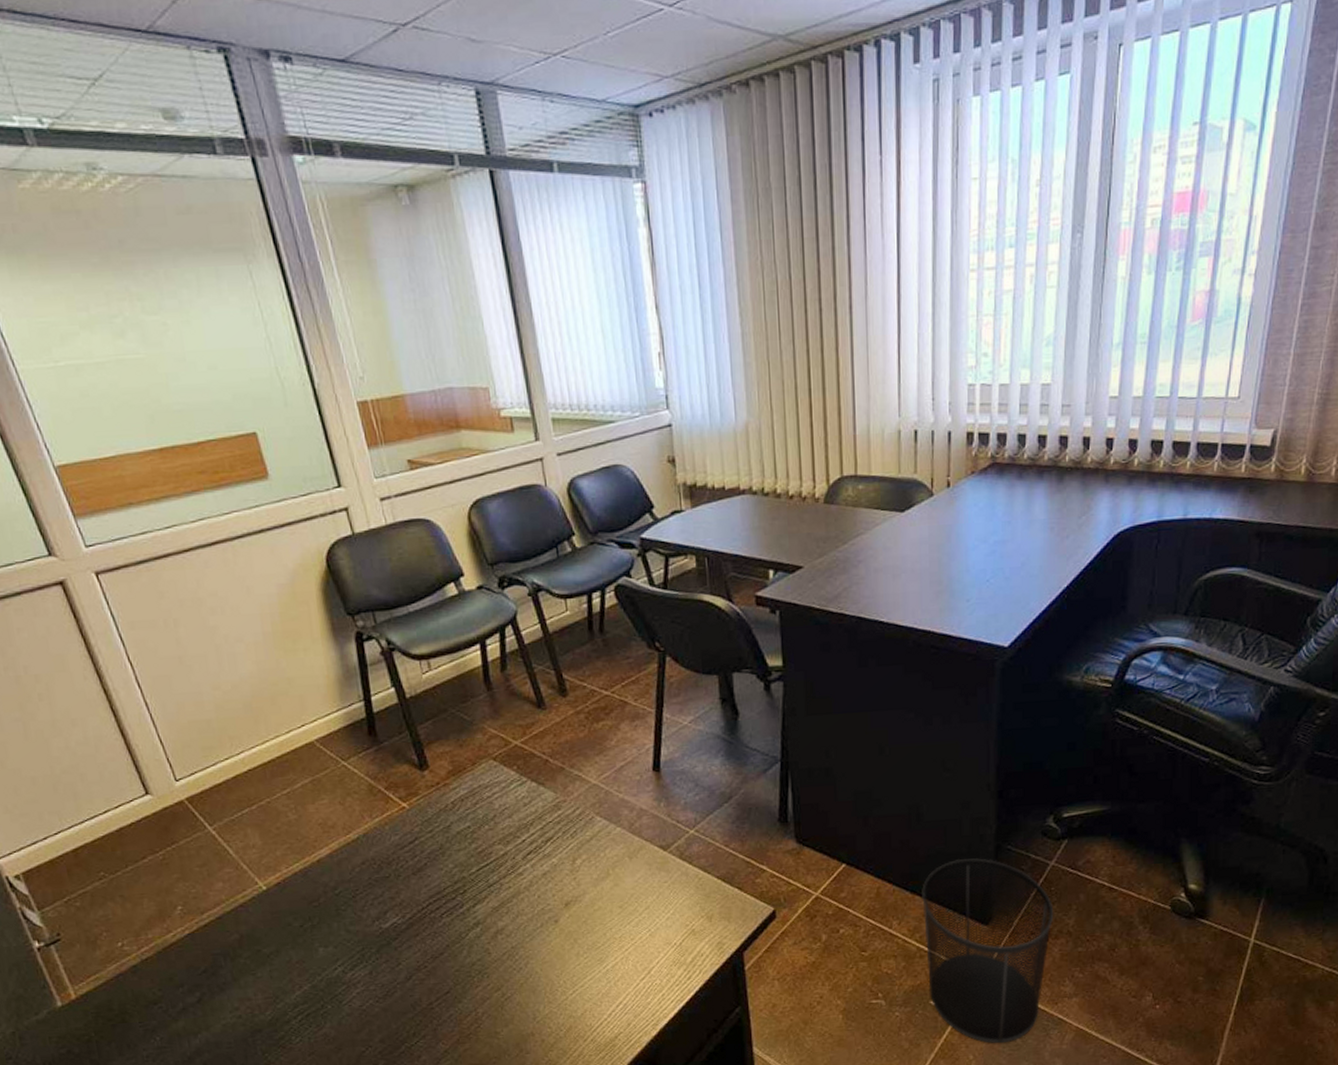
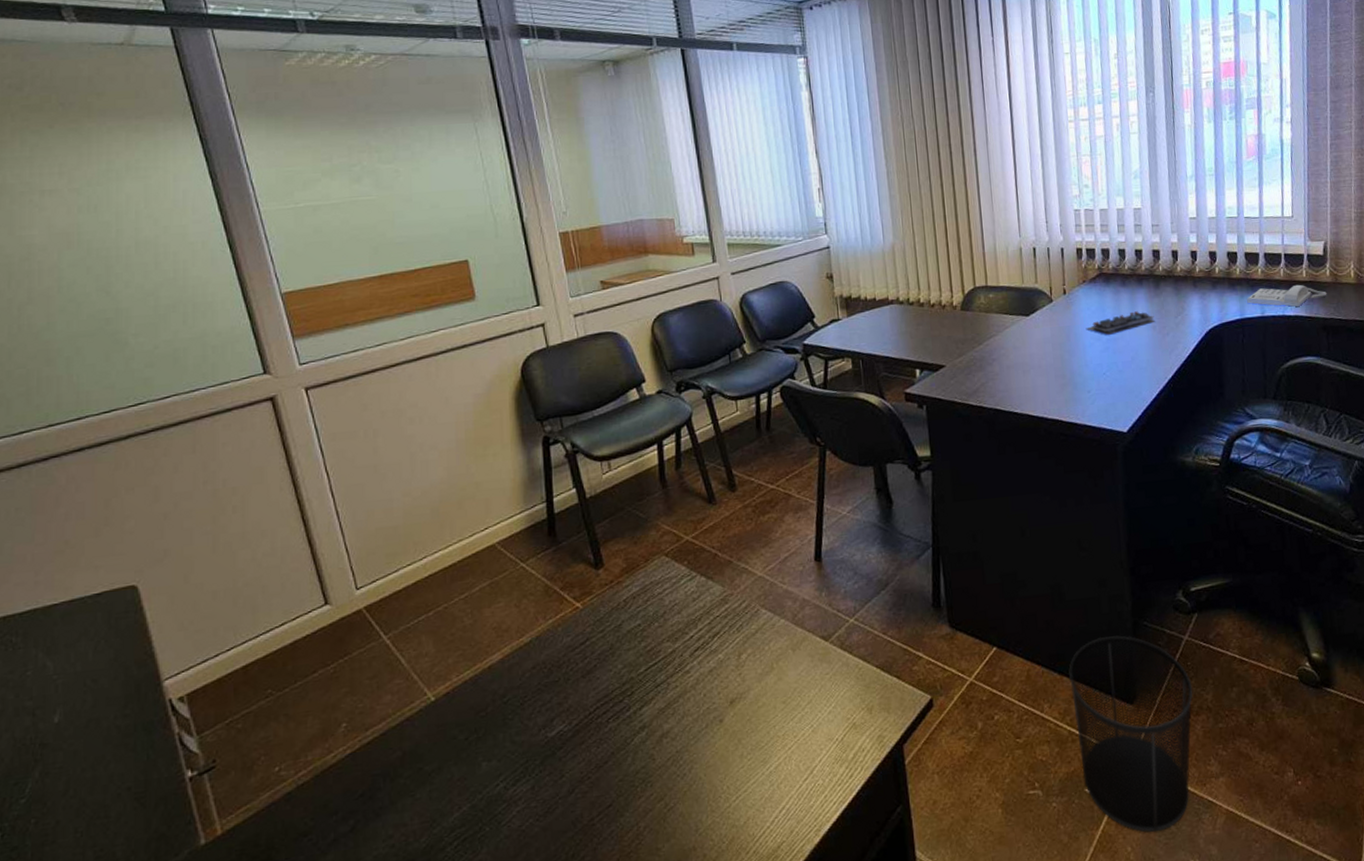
computer keyboard: none [970,509,1053,536] -> present [1085,311,1155,335]
telephone: none [1168,481,1268,508] -> present [1247,284,1327,307]

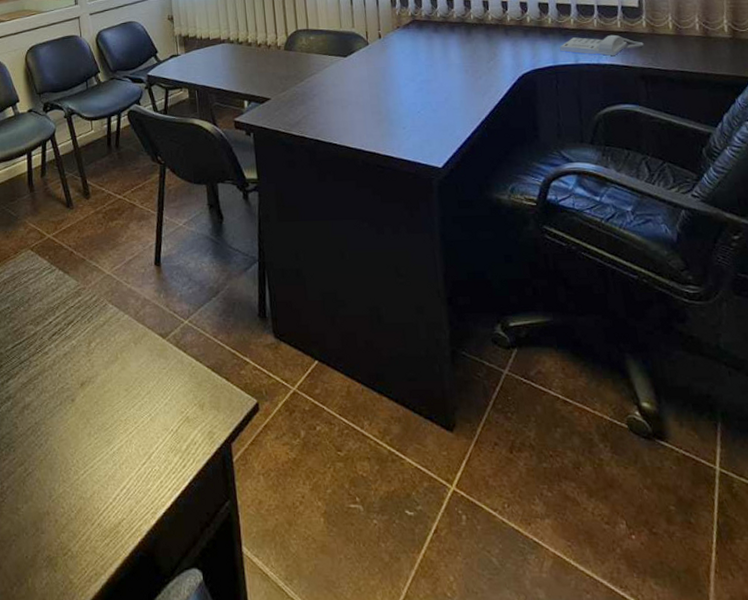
waste bin: present [1068,635,1193,833] -> none [388,361,515,566]
computer keyboard: present [1085,311,1155,335] -> none [400,55,467,77]

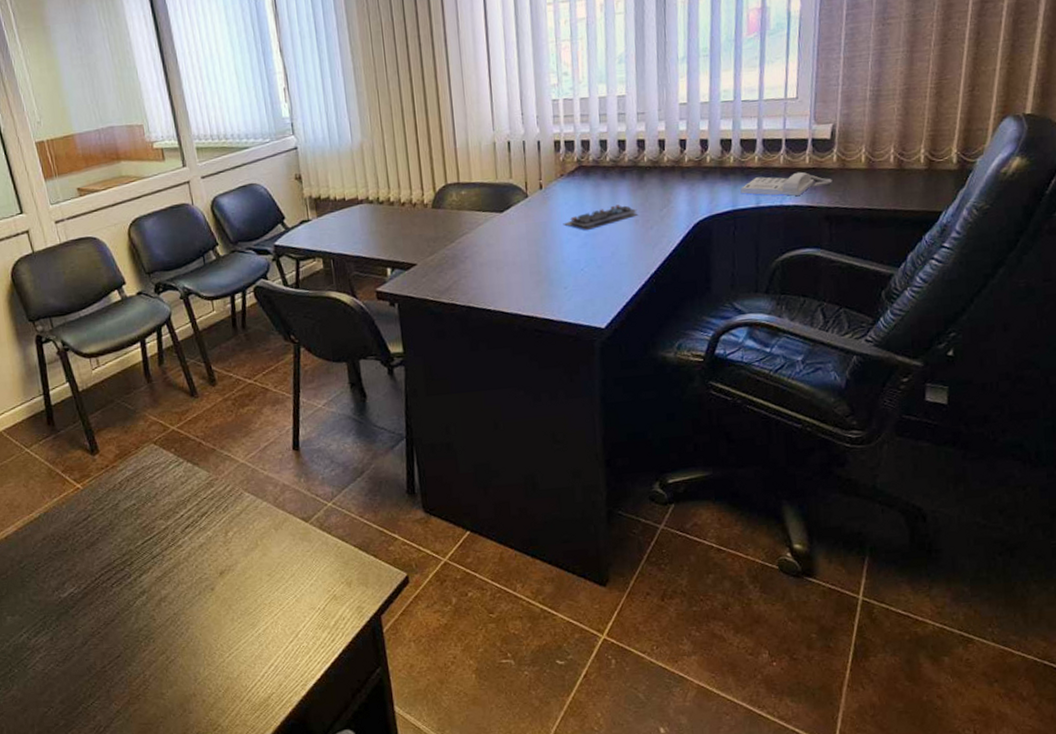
computer keyboard: none [400,55,467,77] -> present [563,205,638,230]

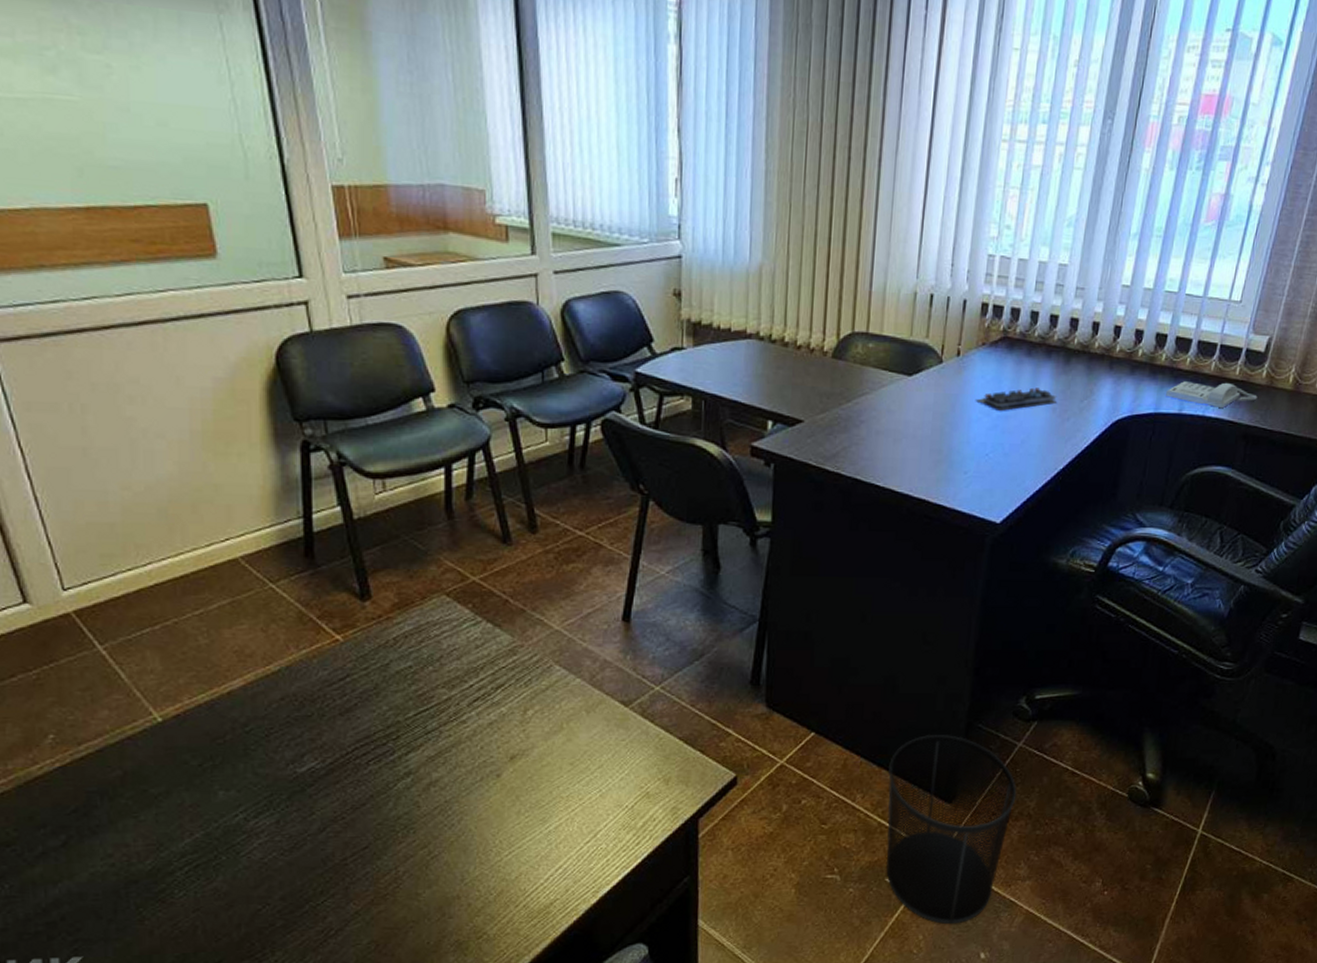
waste bin: none [541,523,667,702] -> present [886,734,1017,925]

